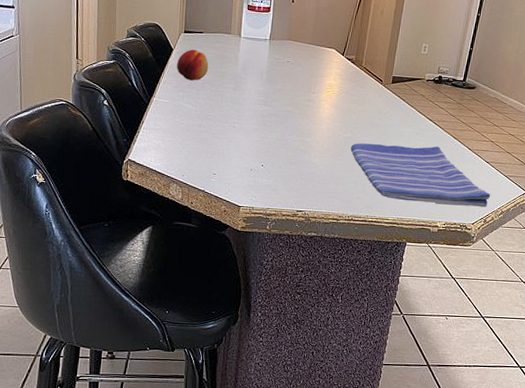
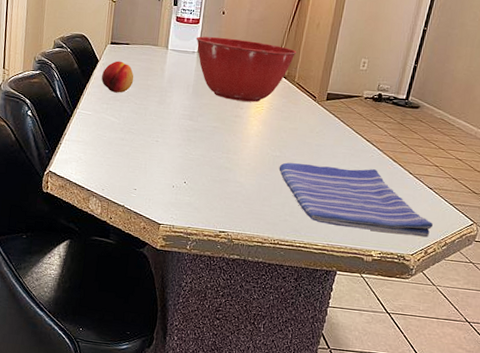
mixing bowl: none [267,24,363,87] -> present [196,36,297,102]

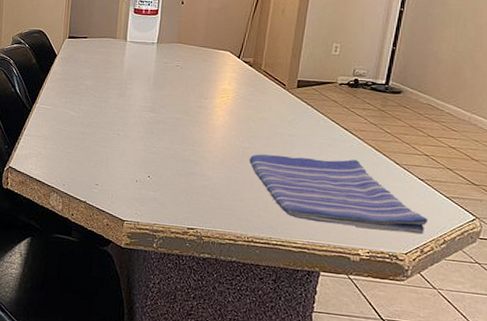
fruit: present [101,61,134,93] -> none [60,54,93,87]
mixing bowl: present [196,36,297,102] -> none [155,27,262,92]

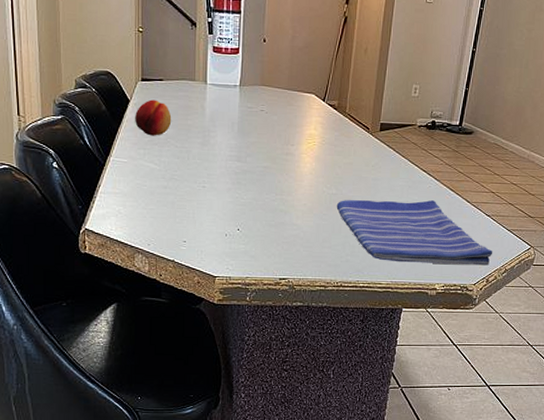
fruit: none [60,54,93,87] -> present [135,99,172,136]

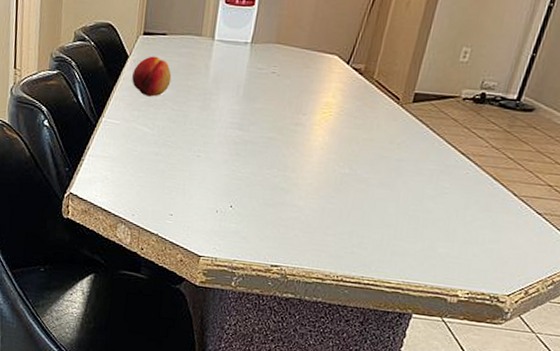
dish towel: present [336,200,493,266] -> none [347,181,539,275]

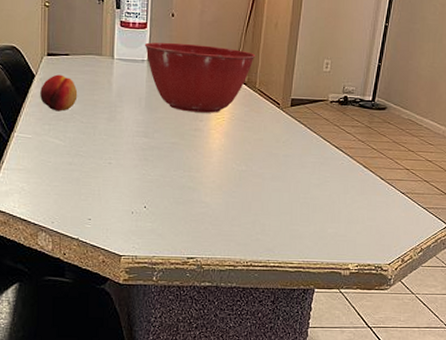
mixing bowl: none [249,22,378,106] -> present [144,42,256,113]

